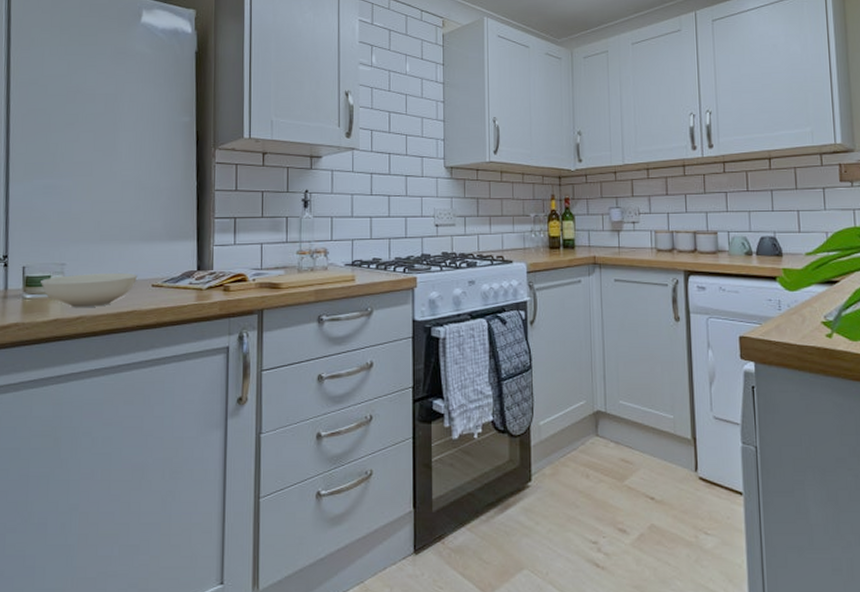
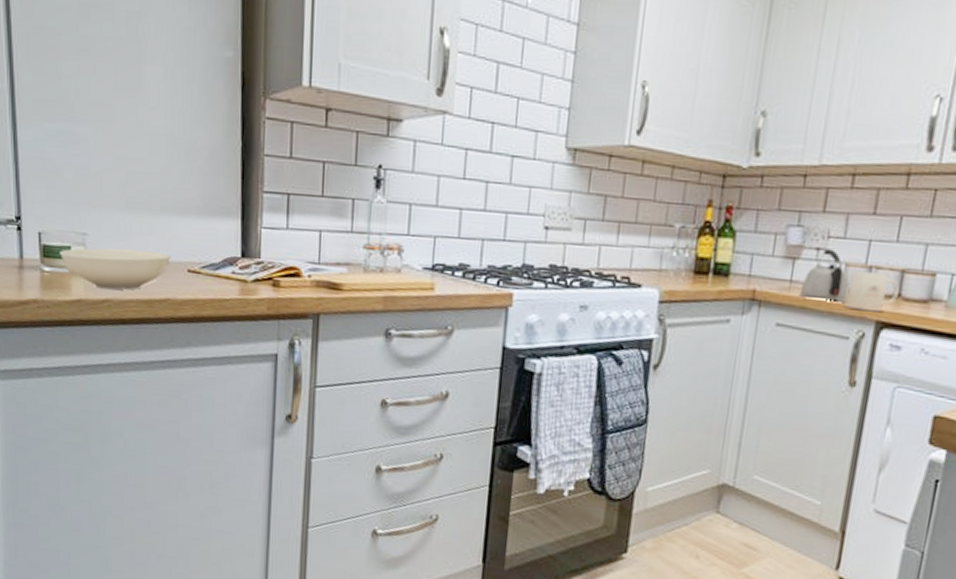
kettle: none [627,222,662,260] -> present [799,249,850,304]
mug: none [659,236,695,264] -> present [845,271,900,313]

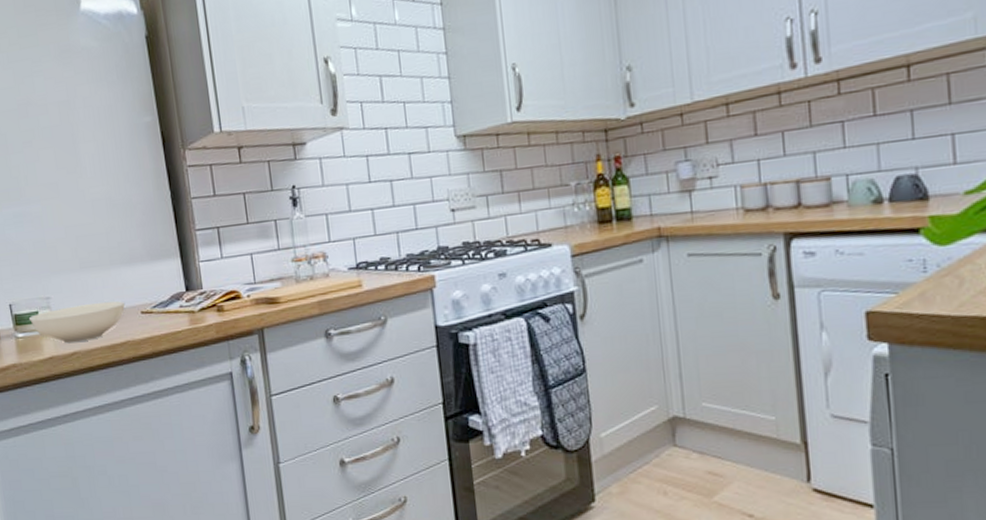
kettle: present [799,249,850,304] -> none [702,175,751,226]
mug: present [845,271,900,313] -> none [747,187,799,227]

